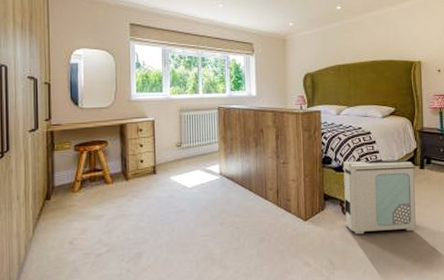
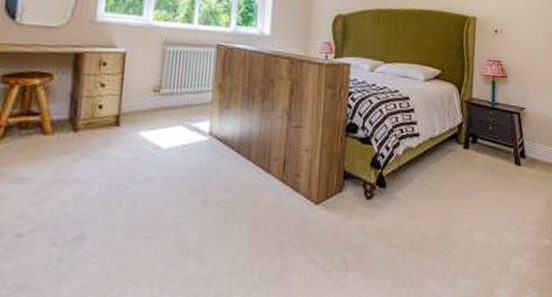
air purifier: present [343,159,416,235] -> none [367,132,457,226]

